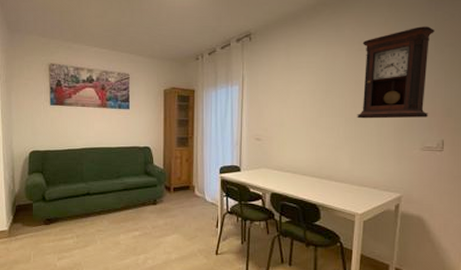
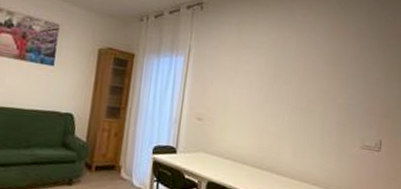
pendulum clock: present [357,26,435,119] -> none [302,23,379,116]

